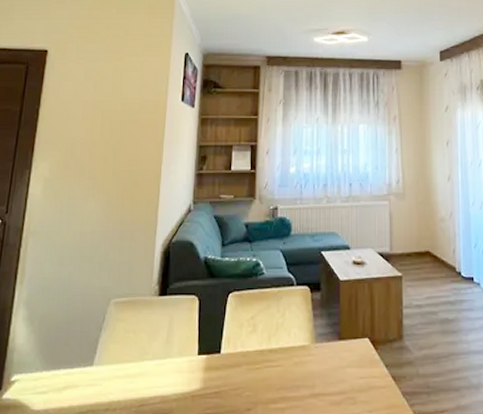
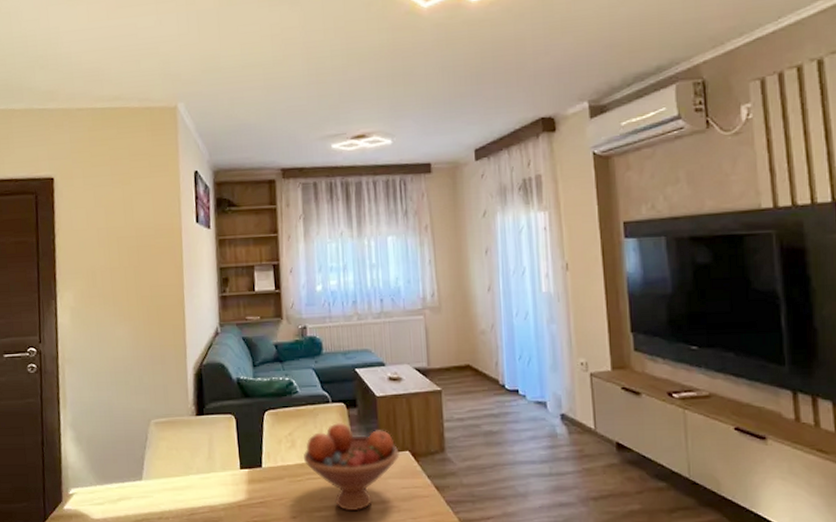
fruit bowl: none [263,307,359,402] -> present [303,423,400,510]

